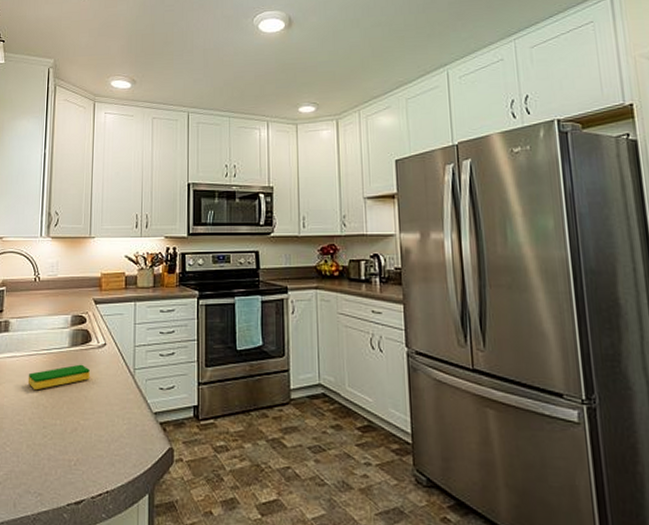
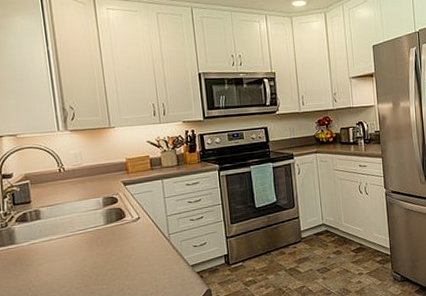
dish sponge: present [27,364,91,391] -> none [68,237,130,265]

